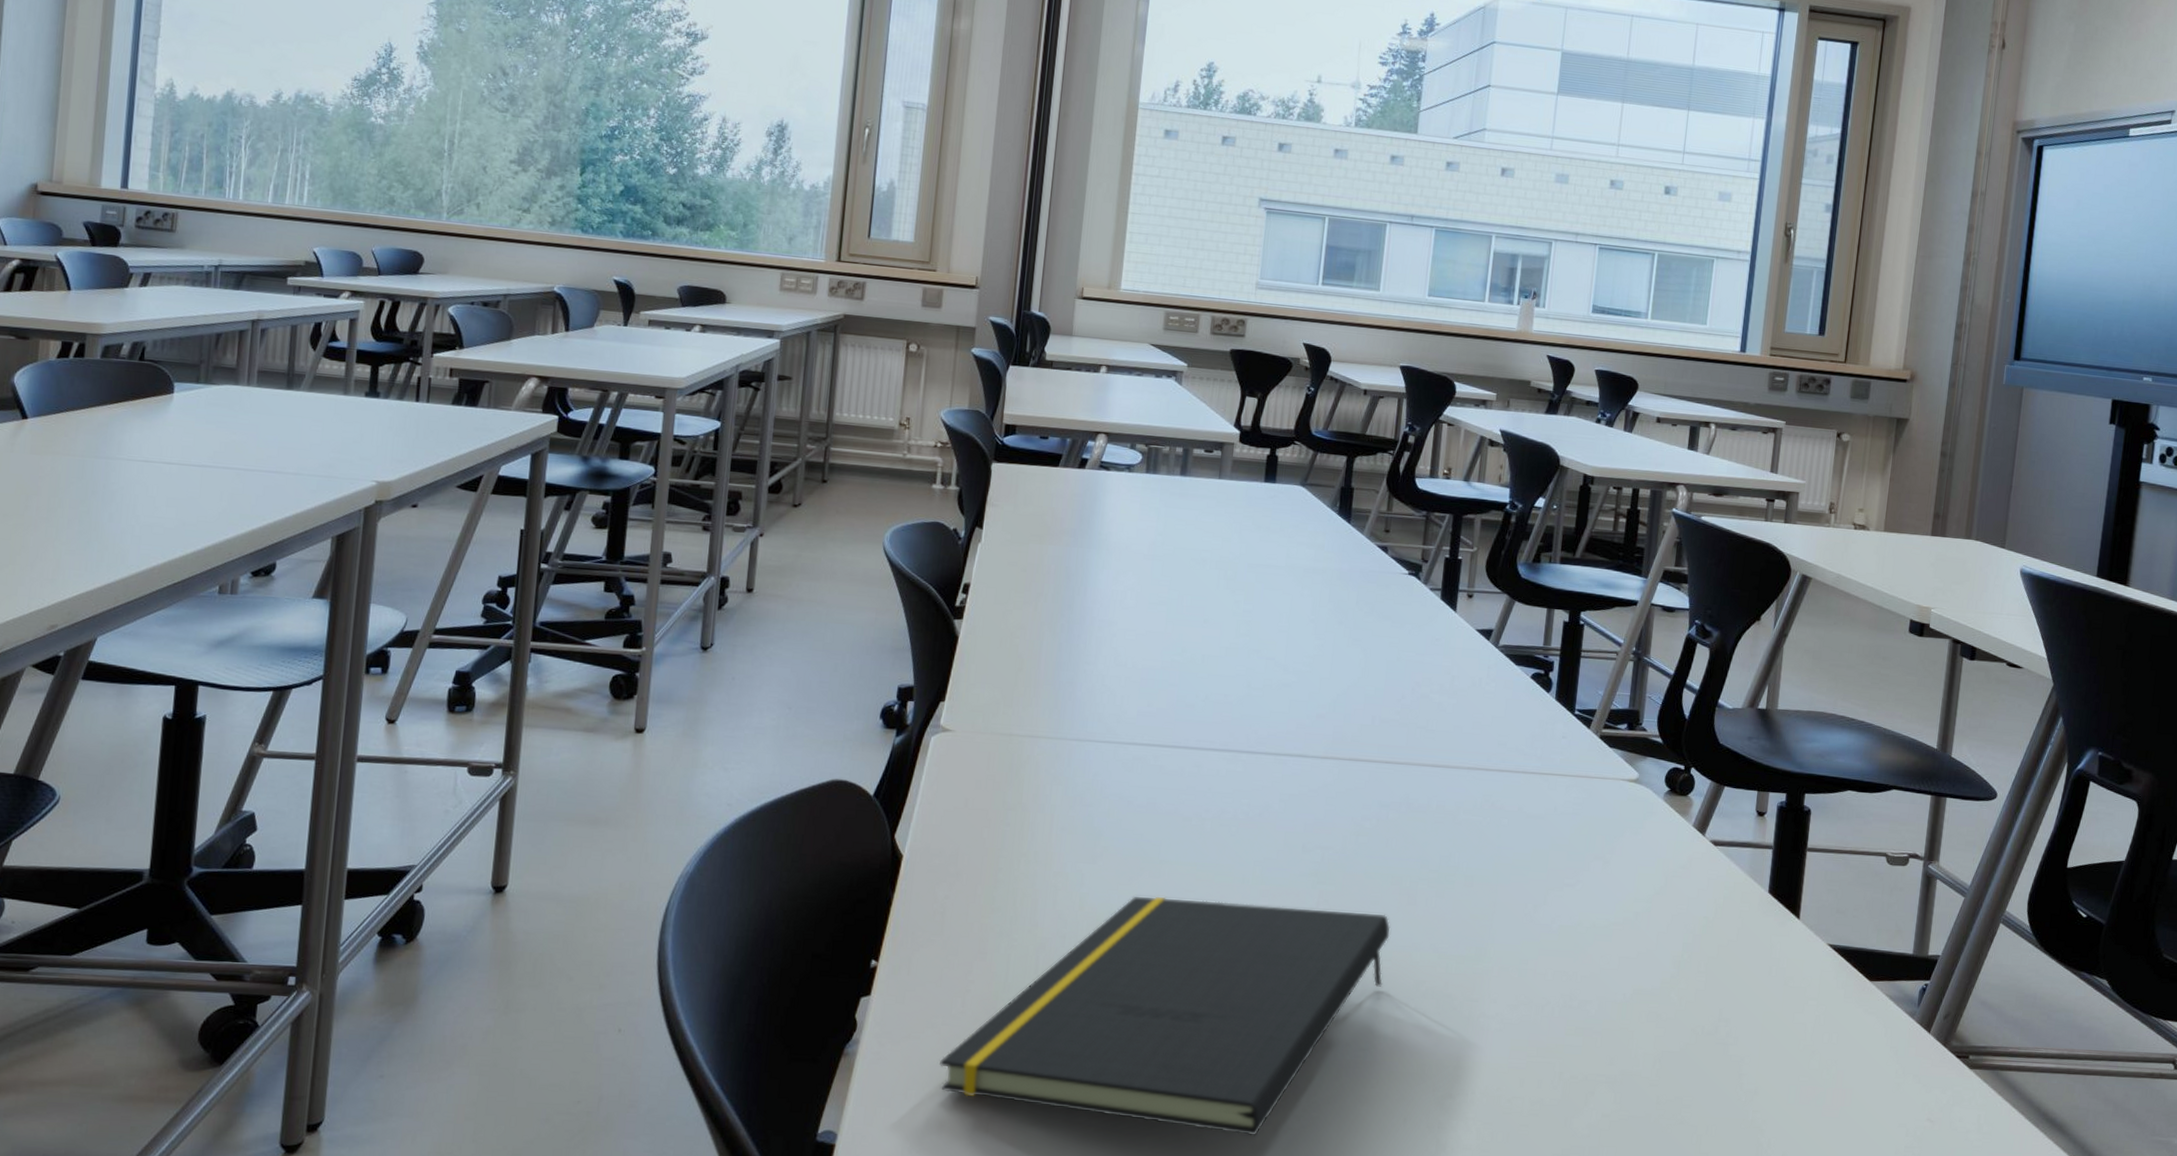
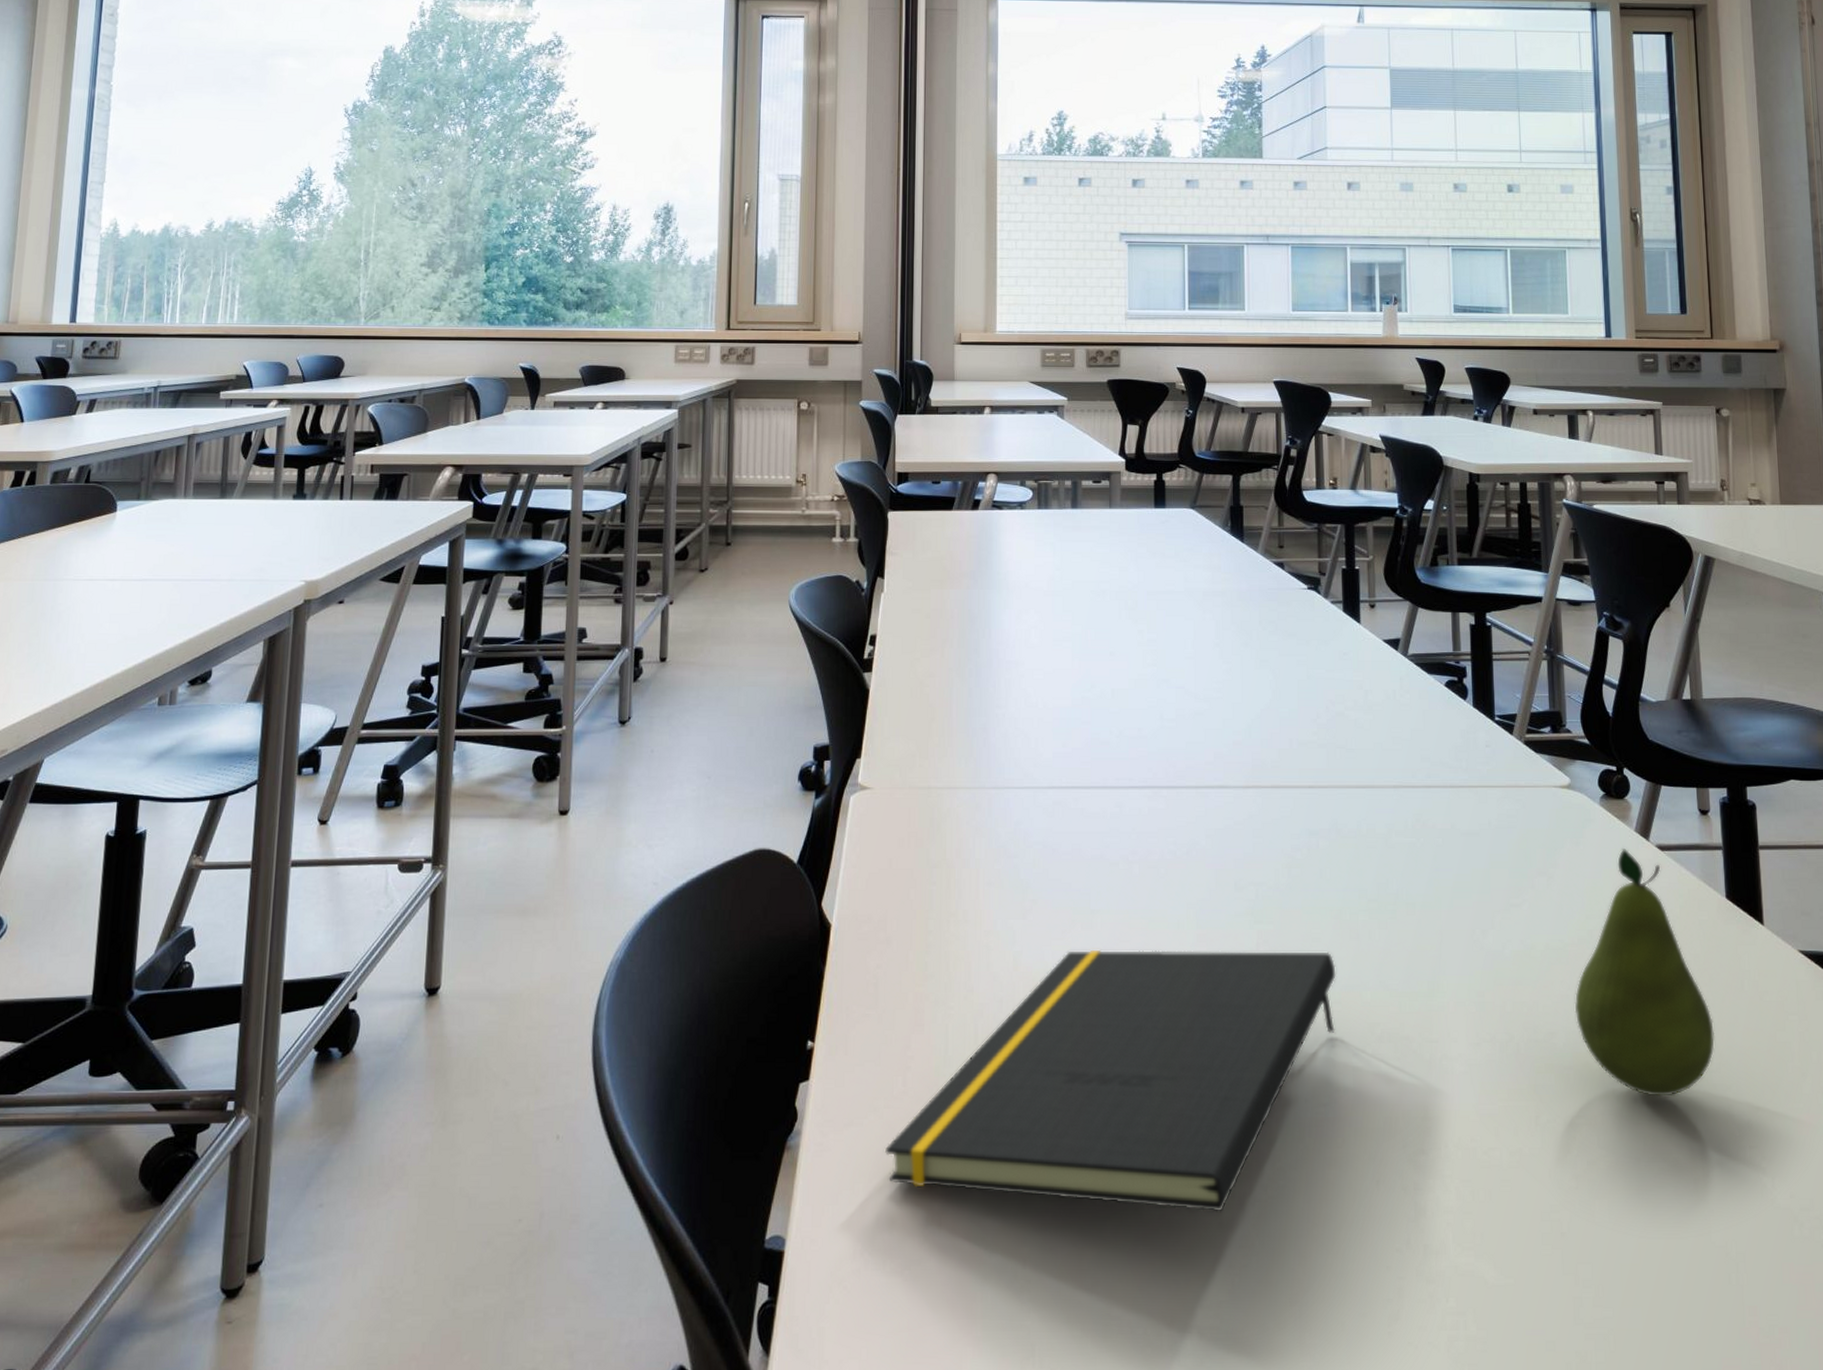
fruit: none [1610,841,1738,1063] -> present [1574,849,1714,1097]

